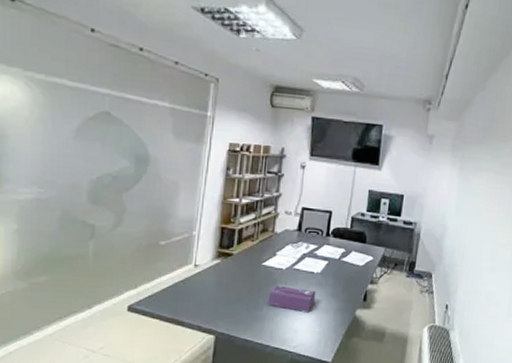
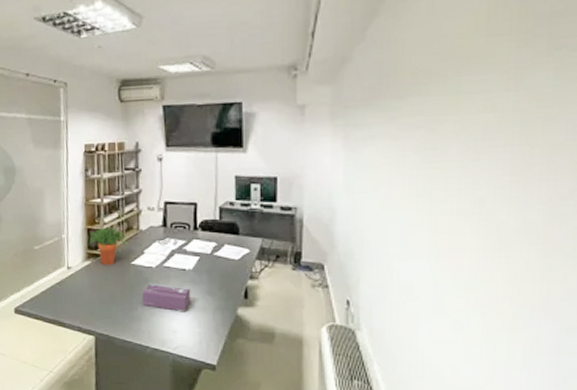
potted plant: none [220,226,261,265] -> present [88,226,127,265]

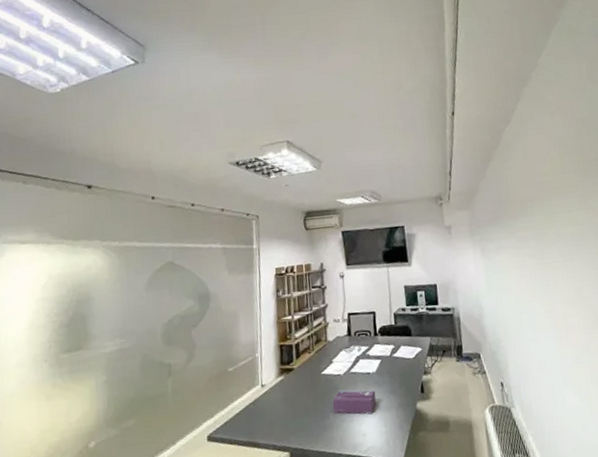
potted plant: present [88,226,127,265] -> none [280,340,316,379]

